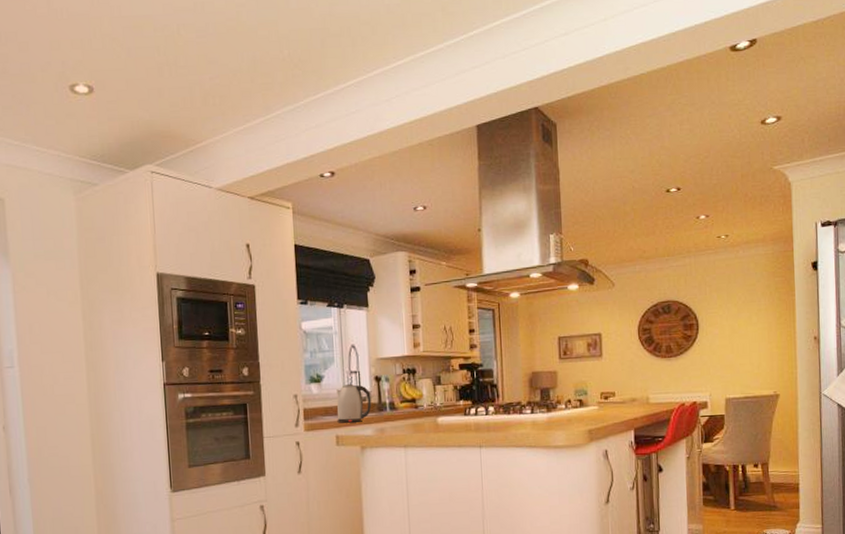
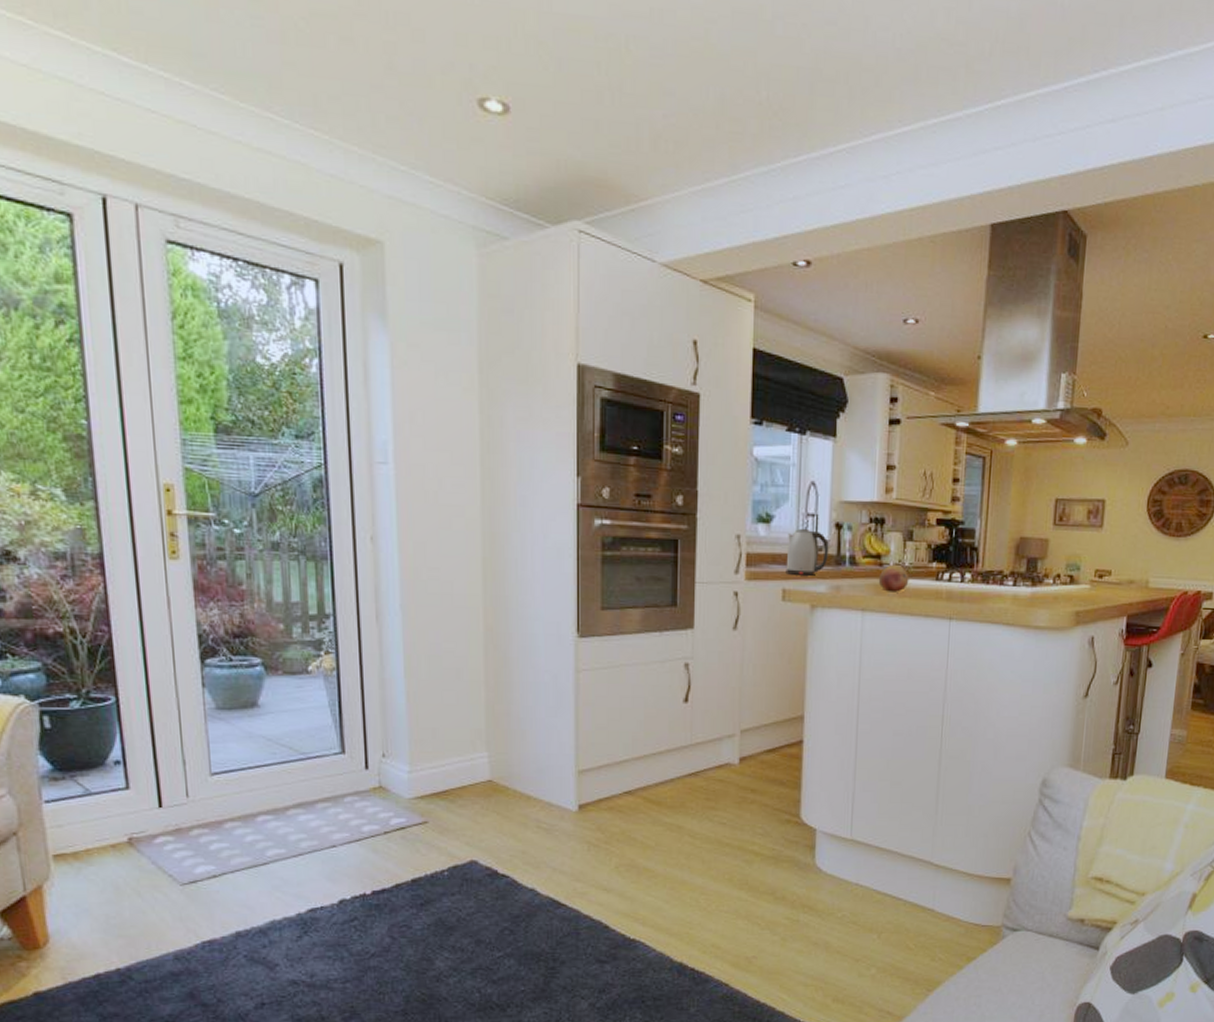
fruit: none [415,405,442,430] -> present [878,564,909,592]

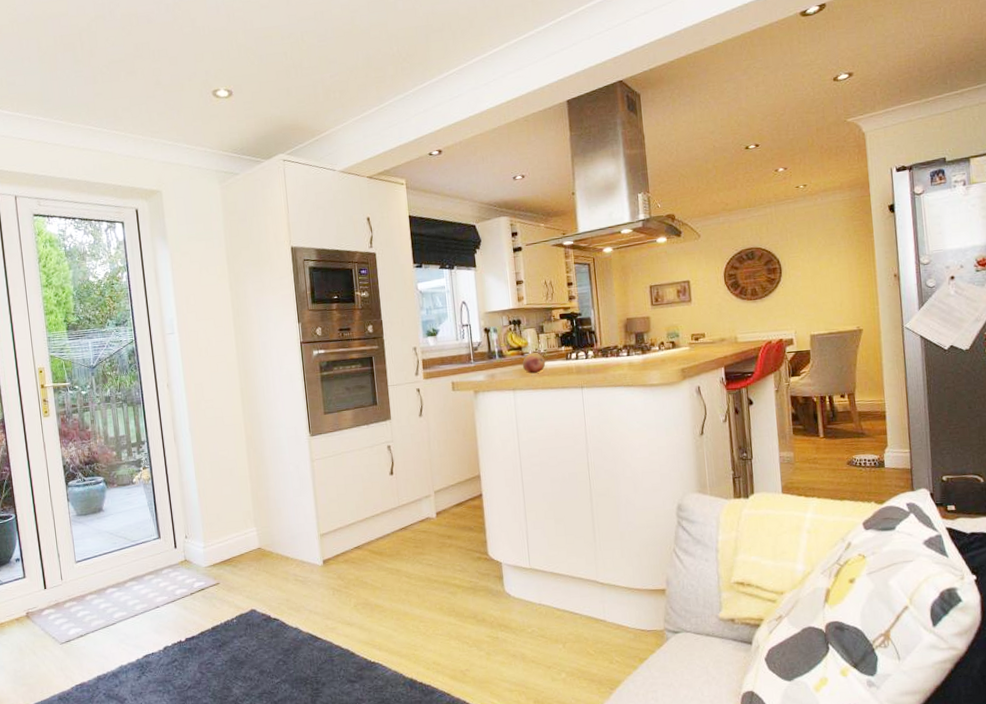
kettle: present [785,528,829,576] -> none [451,335,483,371]

